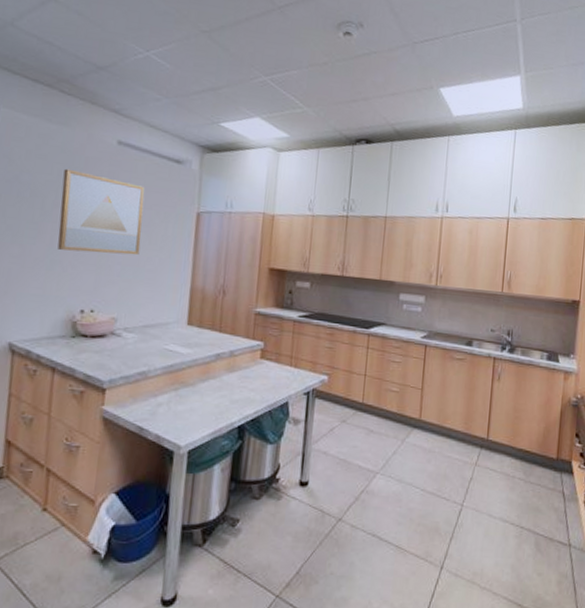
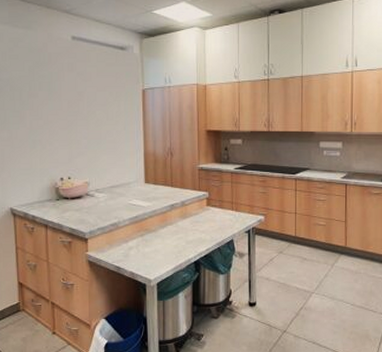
wall art: present [57,168,145,256] -> none [33,64,100,131]

